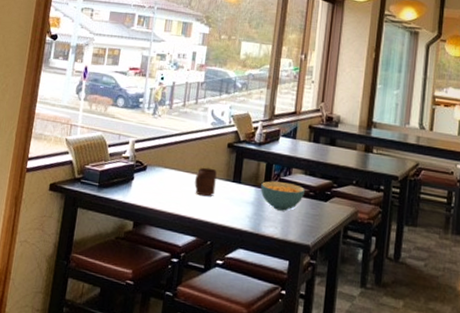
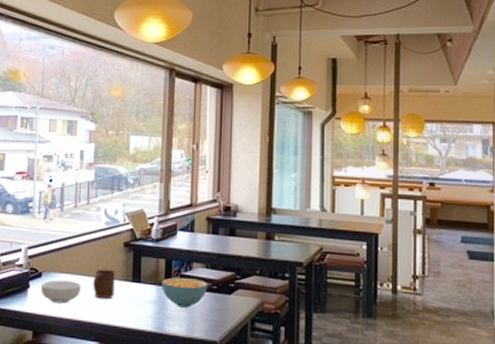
cereal bowl: none [144,174,184,198] -> present [40,280,82,304]

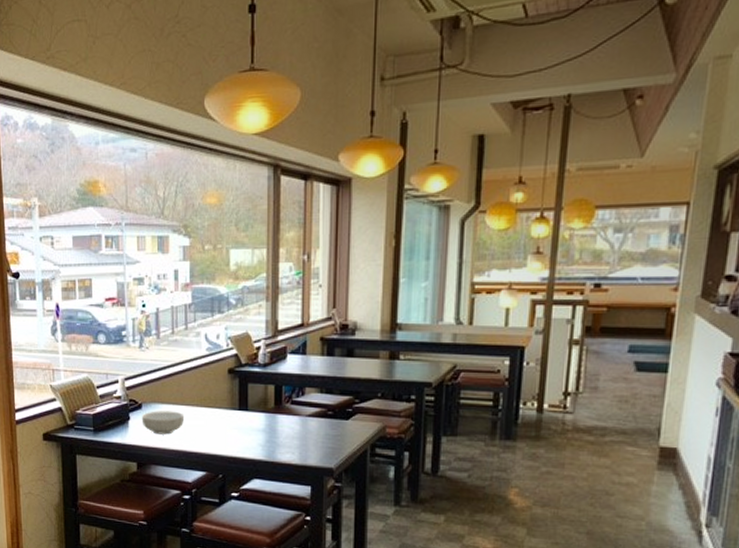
cup: present [93,269,115,299] -> none [197,398,220,429]
cereal bowl: present [162,277,208,308] -> none [271,404,323,435]

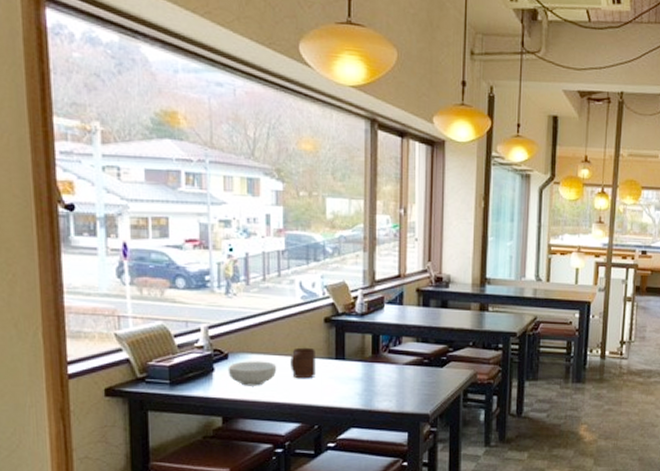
cup: none [197,398,220,429] -> present [290,347,316,379]

